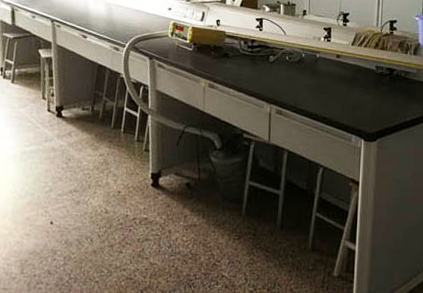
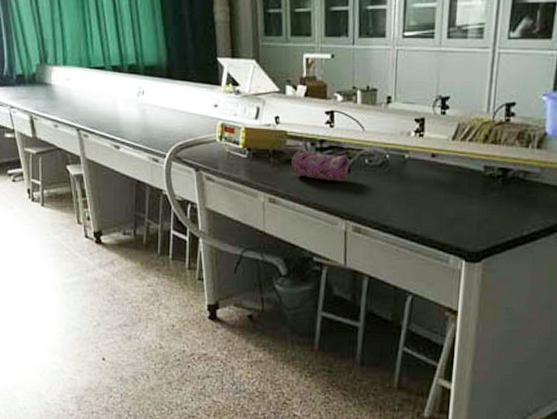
pencil case: none [228,46,276,73] -> present [291,150,352,182]

